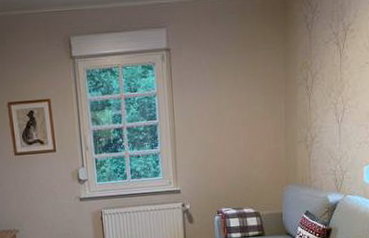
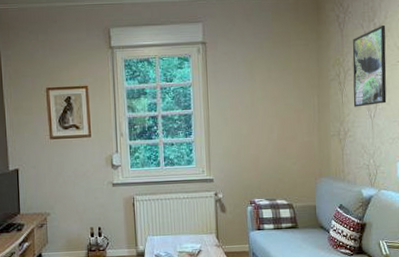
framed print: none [320,24,355,112] -> present [352,24,387,107]

